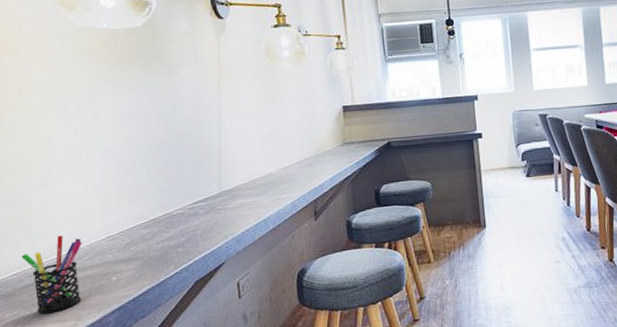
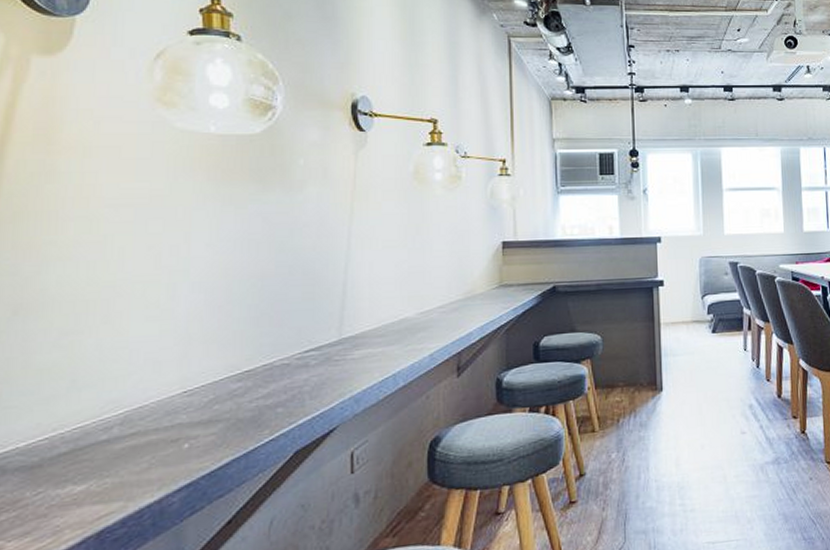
pen holder: present [21,235,82,314] -> none [59,388,148,492]

